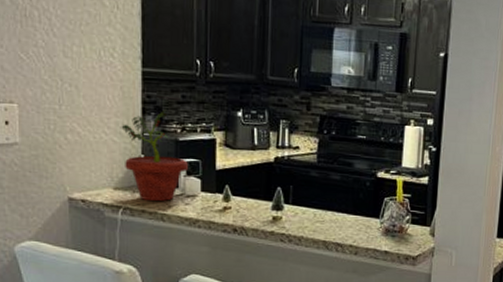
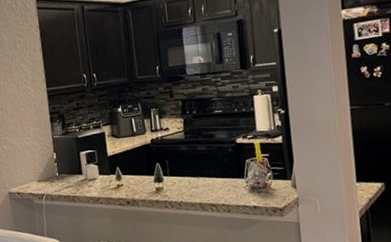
potted plant: present [119,109,188,202] -> none [36,116,87,188]

